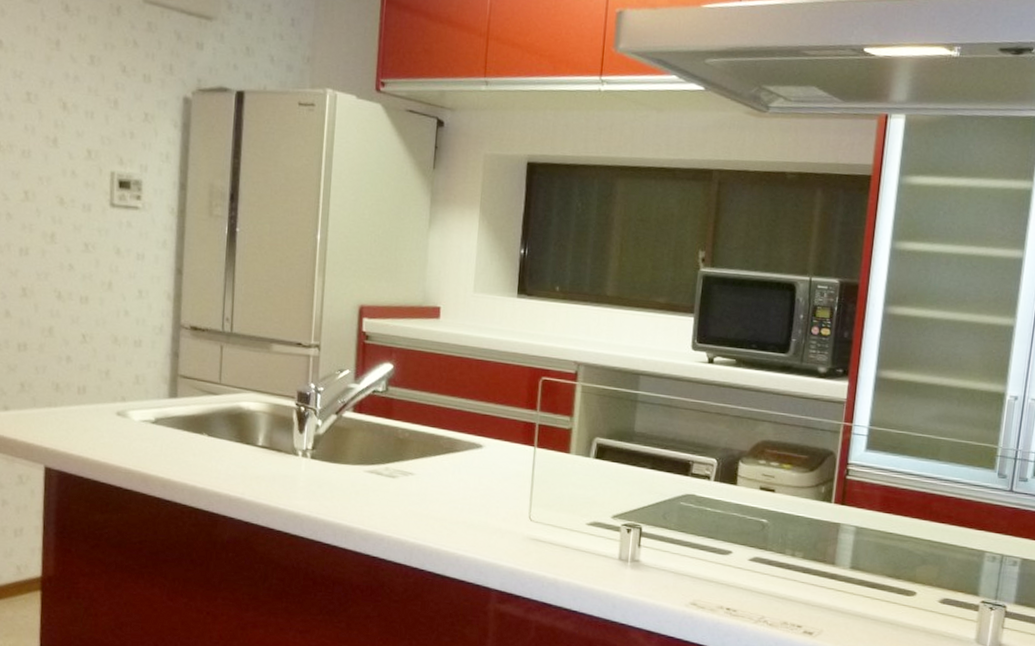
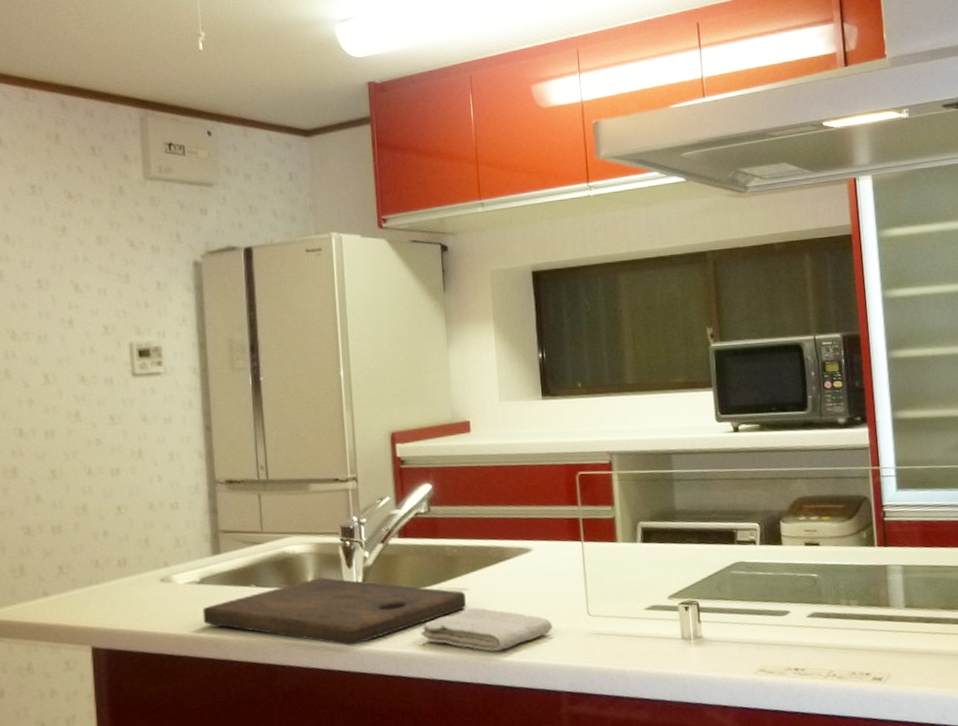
cutting board: none [153,437,411,509] -> present [202,577,466,646]
washcloth: none [362,493,493,539] -> present [421,607,553,651]

